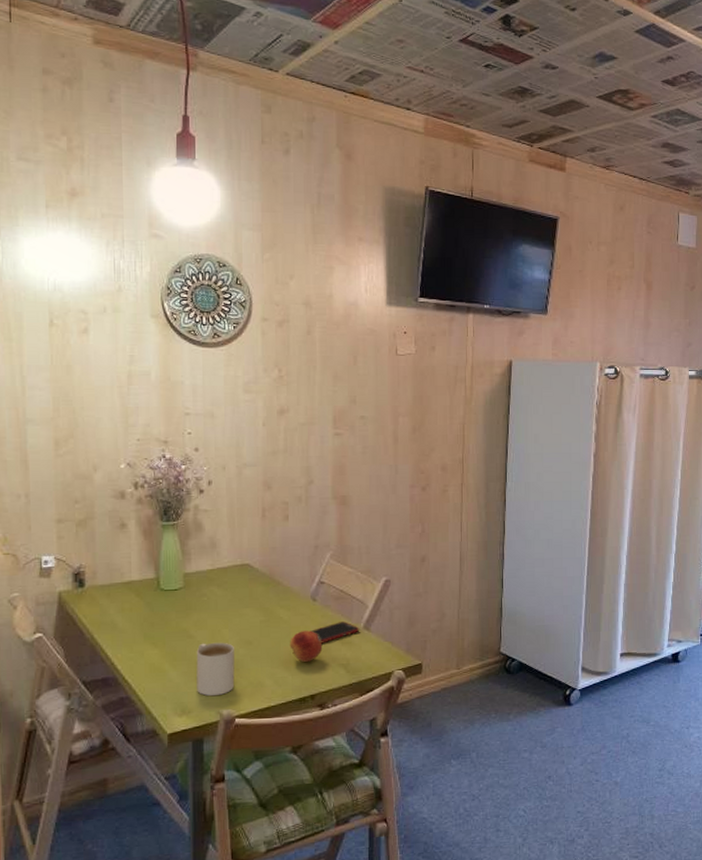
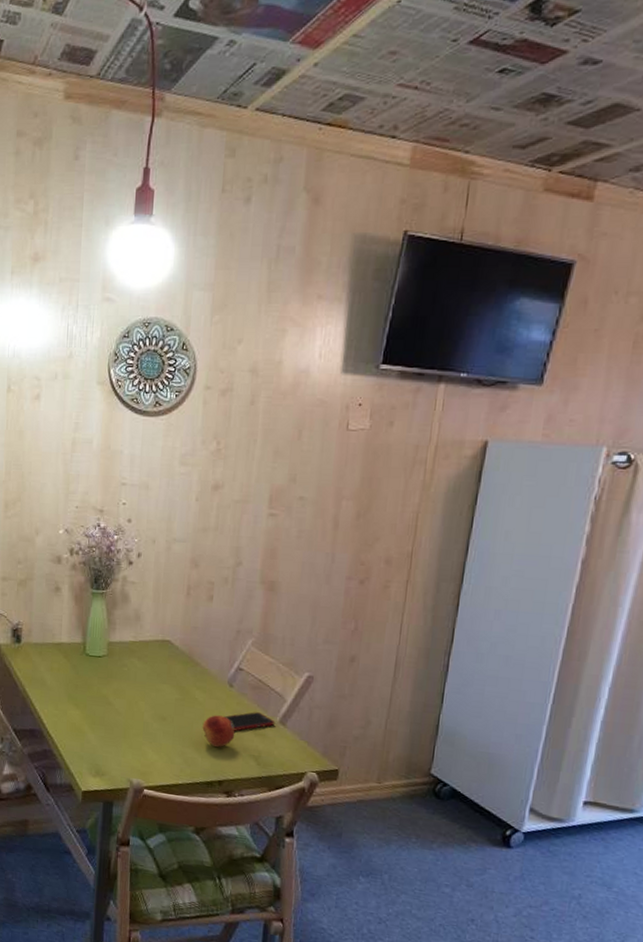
mug: present [196,642,235,696] -> none [111,711,149,764]

